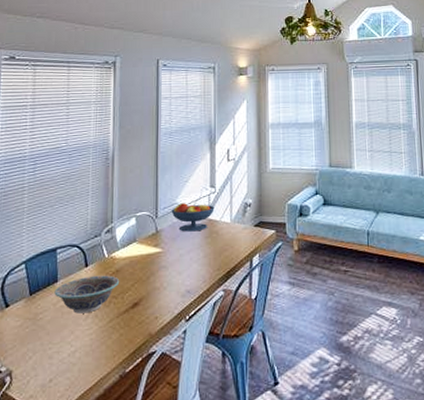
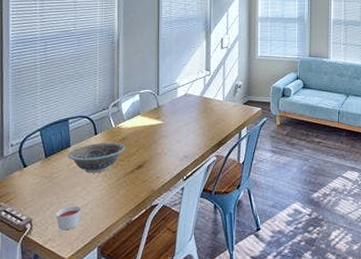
candle: none [38,354,69,385] -> present [55,206,82,231]
fruit bowl: present [171,203,215,232] -> none [171,83,209,107]

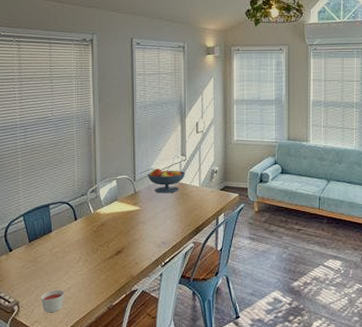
decorative bowl: present [67,142,126,173] -> none [50,228,105,258]
fruit bowl: none [171,83,209,107] -> present [147,169,185,193]

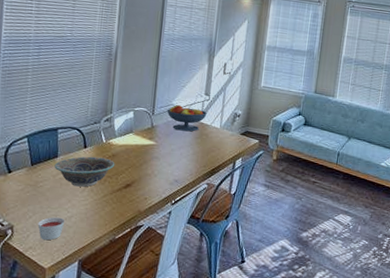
decorative bowl: none [50,228,105,258] -> present [54,156,115,187]

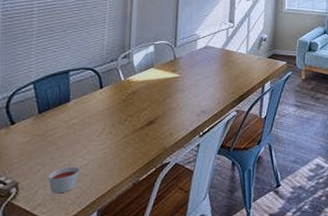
decorative bowl: present [54,156,115,187] -> none [66,96,136,130]
fruit bowl: present [167,105,207,132] -> none [190,35,232,60]

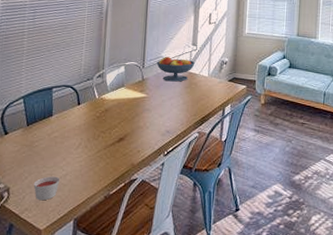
fruit bowl: none [190,35,232,60] -> present [156,57,195,82]

